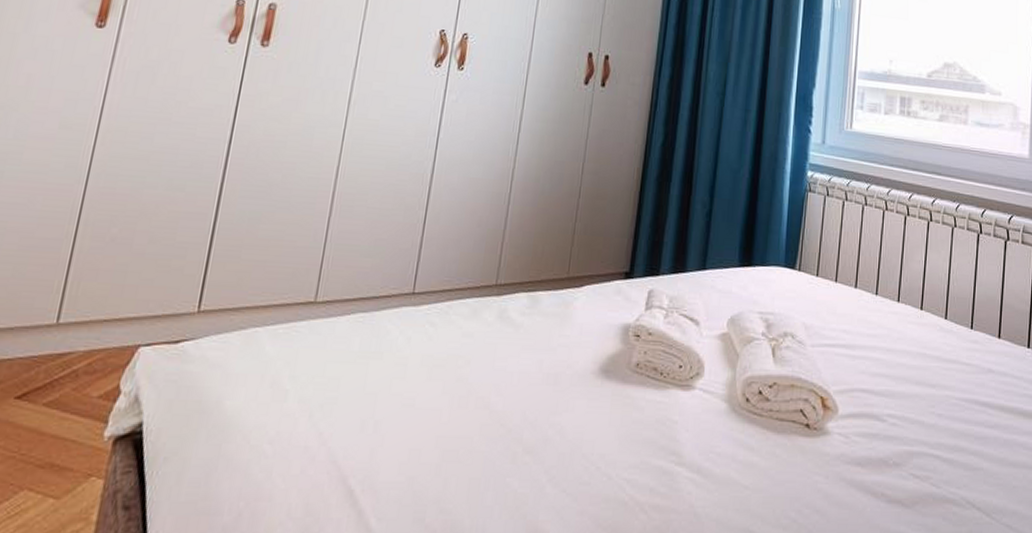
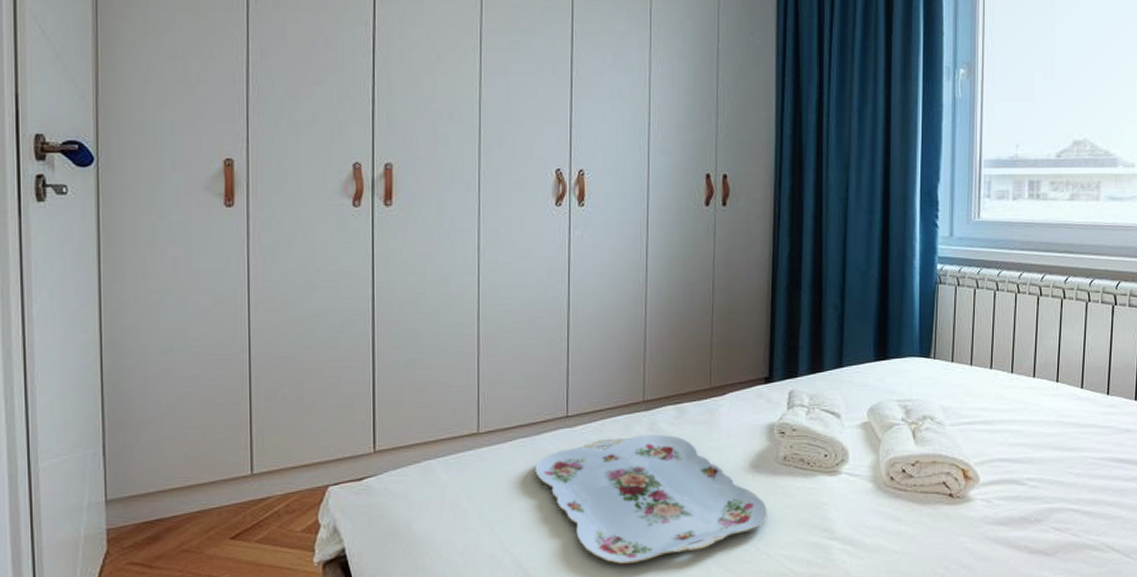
serving tray: none [369,322,613,472] -> present [535,434,767,564]

